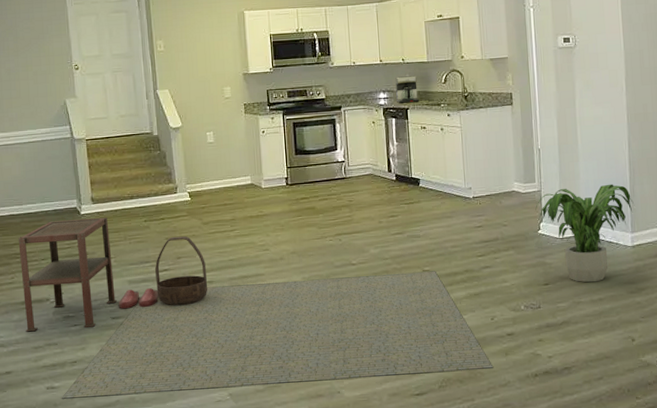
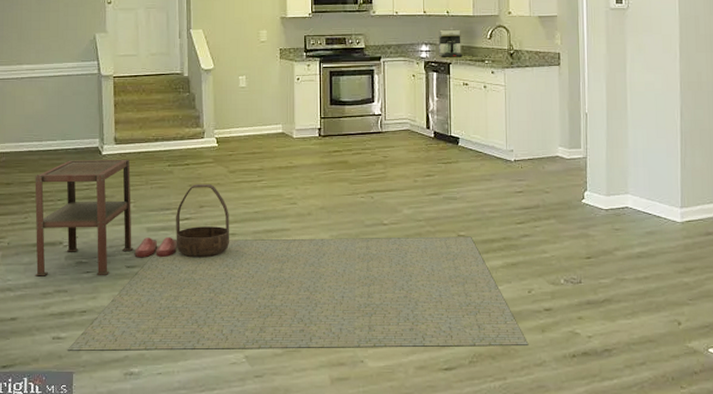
potted plant: present [535,184,634,283] -> none [580,154,684,259]

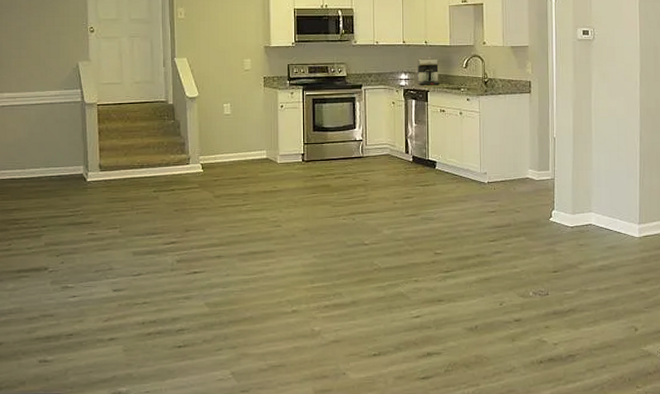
side table: present [35,159,133,276] -> none [18,185,120,302]
area rug: present [68,236,528,351] -> none [55,254,499,373]
slippers: present [134,237,178,258] -> none [121,261,164,282]
basket: present [176,183,230,258] -> none [162,208,216,280]

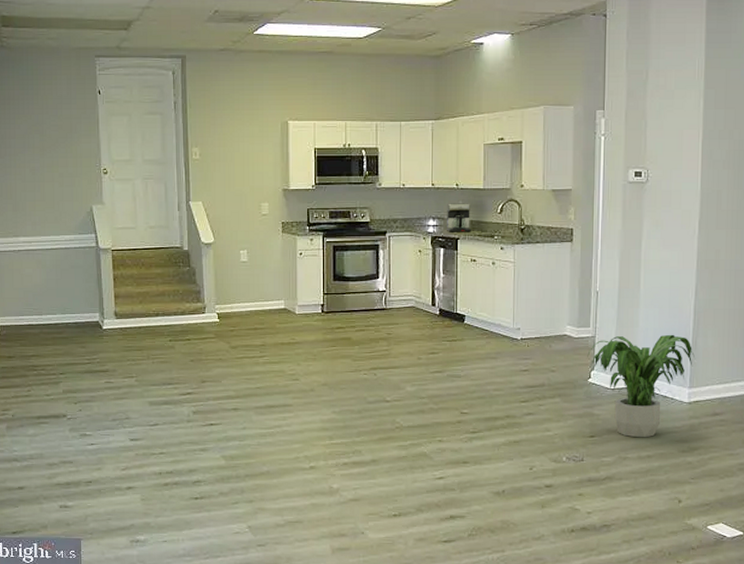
potted plant: none [548,175,642,272] -> present [587,334,695,438]

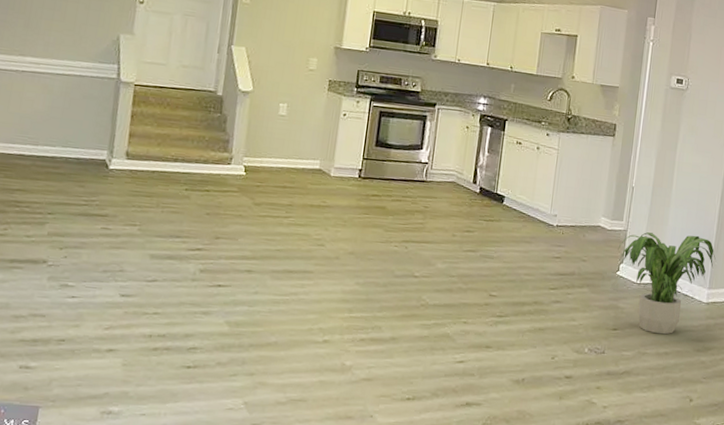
coffee maker: present [447,203,472,234] -> none [496,84,523,115]

